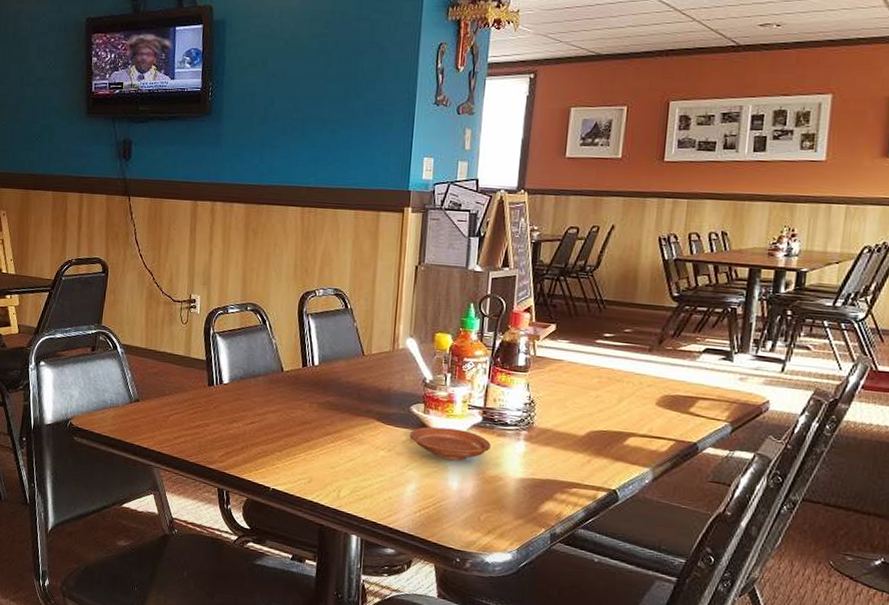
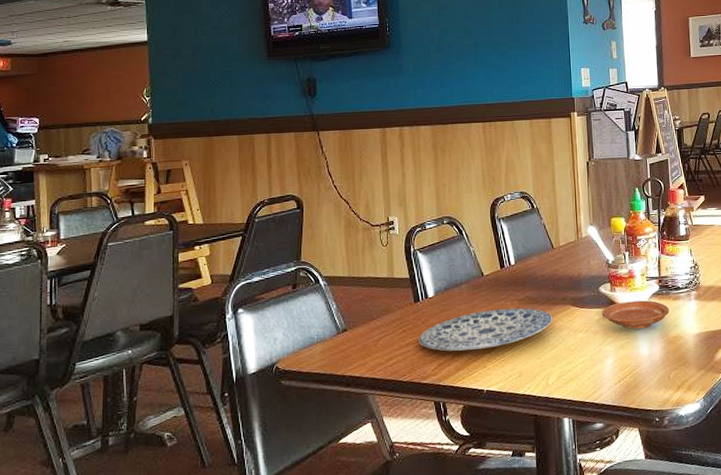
plate: none [208,407,354,447] -> present [418,308,553,352]

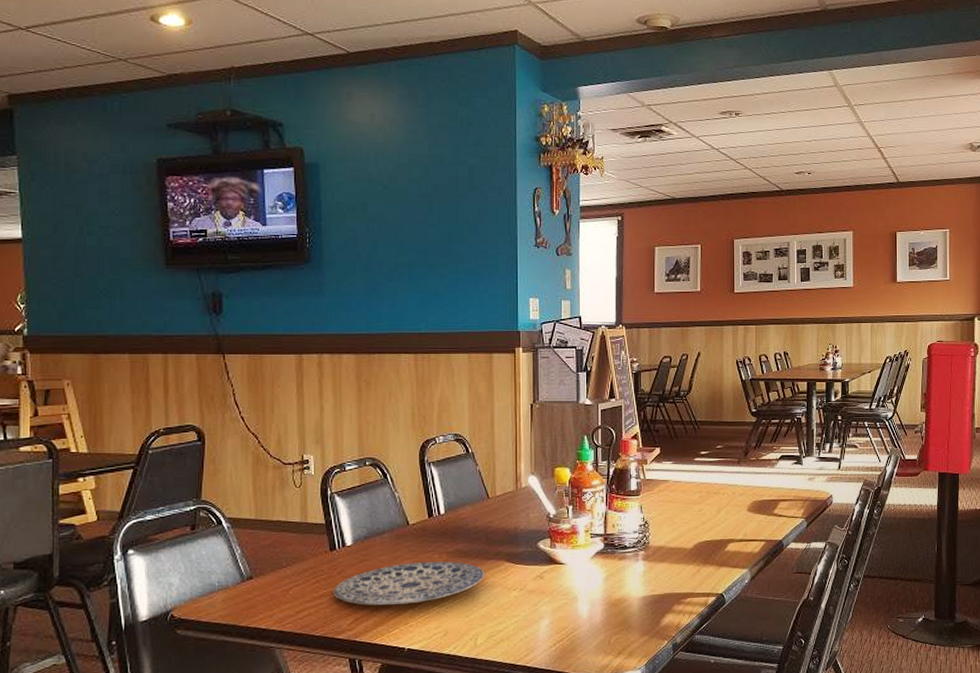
plate: present [602,300,669,330] -> none [539,559,614,590]

